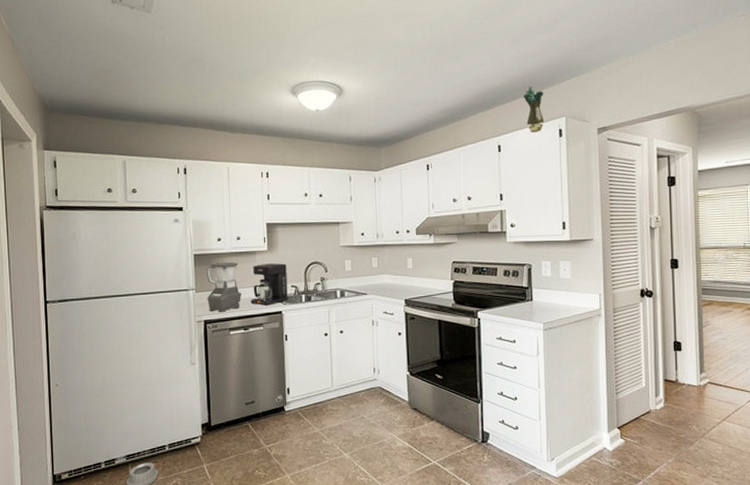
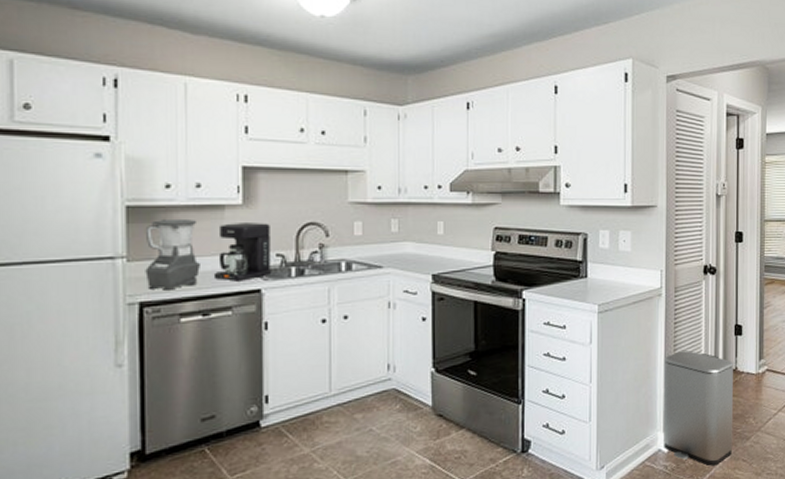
vase: present [523,86,545,133] -> none [586,17,609,75]
pedal bin: none [606,363,677,466] -> present [664,350,734,466]

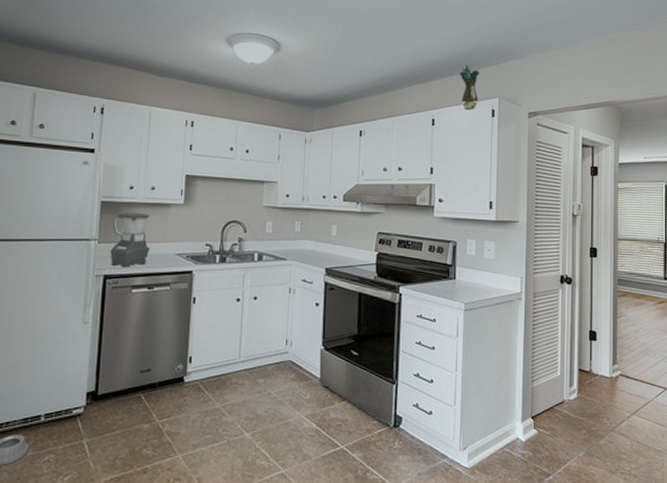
coffee maker: present [213,223,272,281] -> none [158,218,203,264]
vase: none [586,17,609,75] -> present [460,64,480,111]
pedal bin: present [664,350,734,466] -> none [522,350,588,459]

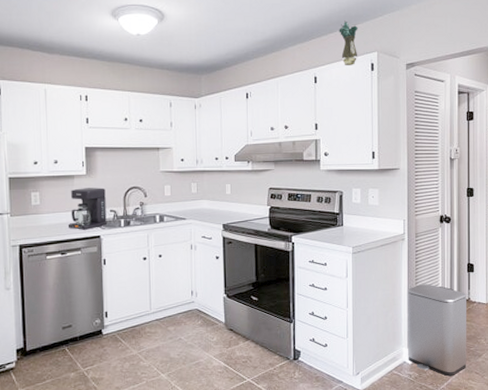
blender: present [110,212,150,267] -> none [21,185,59,236]
coffee maker: none [158,218,203,264] -> present [67,187,108,230]
pedal bin: none [522,350,588,459] -> present [408,284,467,377]

